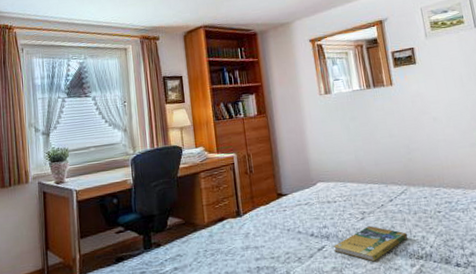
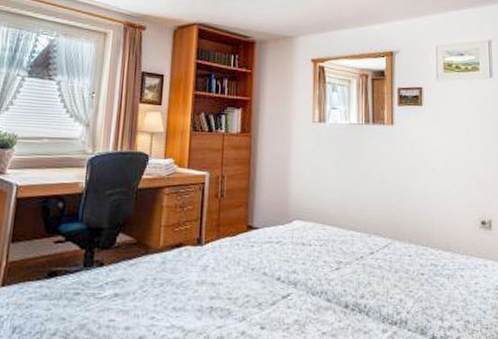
booklet: present [334,226,407,262] -> none [300,278,383,320]

